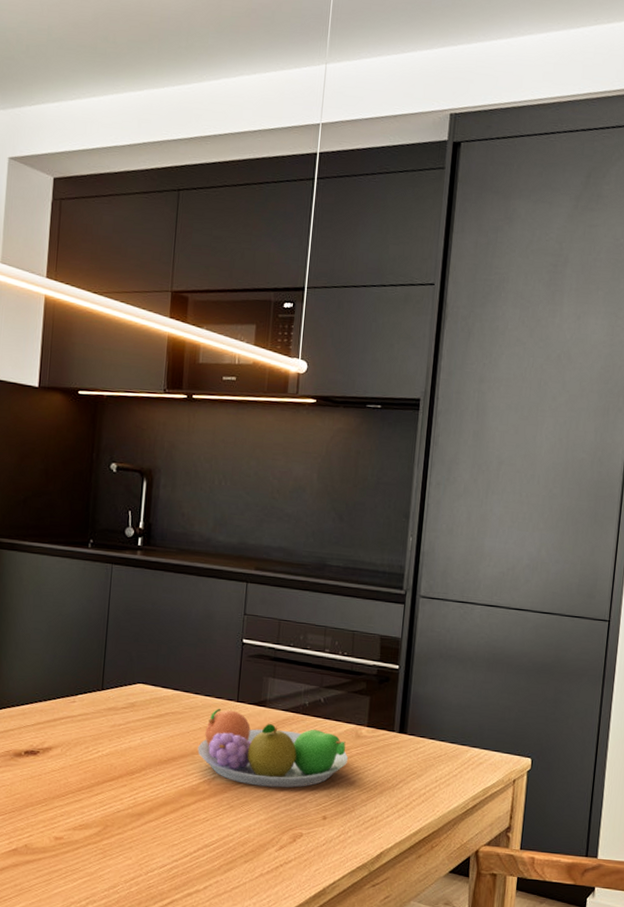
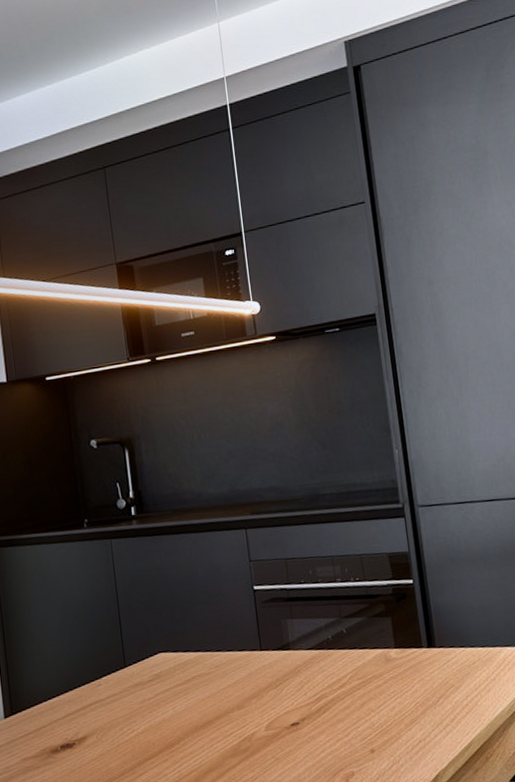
fruit bowl: present [197,708,348,788] -> none [231,660,383,733]

